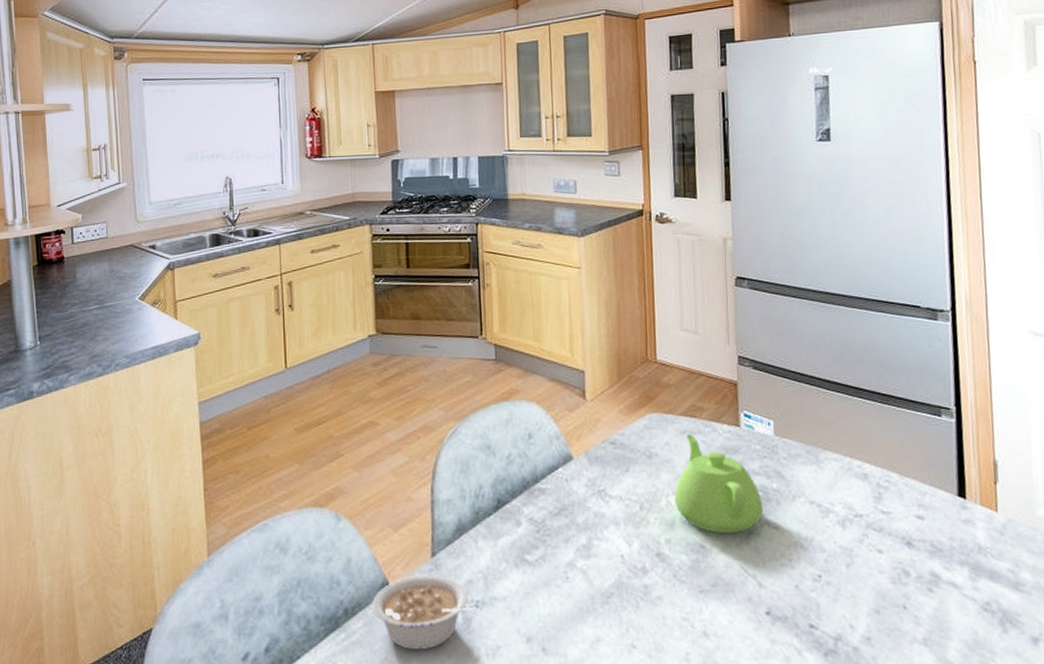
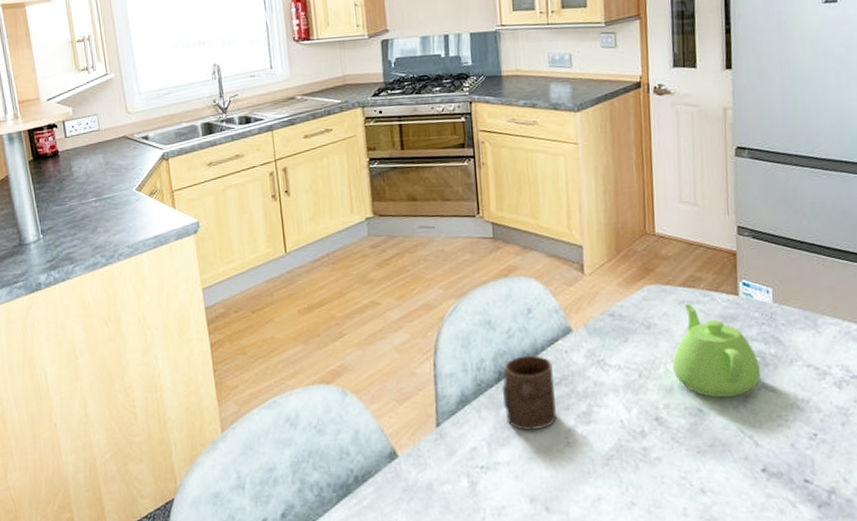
legume: present [372,574,480,650] -> none [381,443,485,512]
cup: none [500,483,555,564] -> present [501,355,556,431]

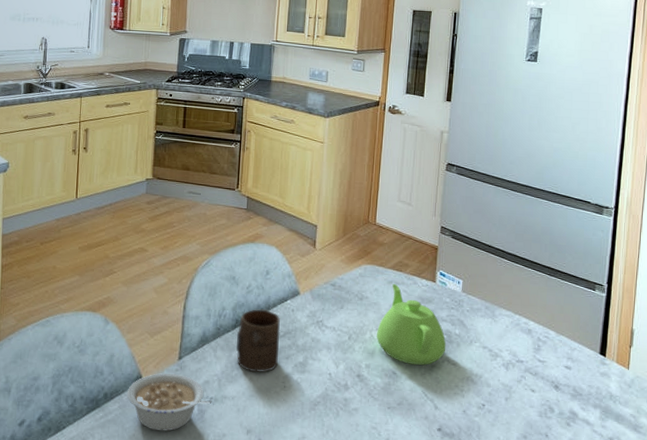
legume: none [381,443,485,512] -> present [127,373,213,431]

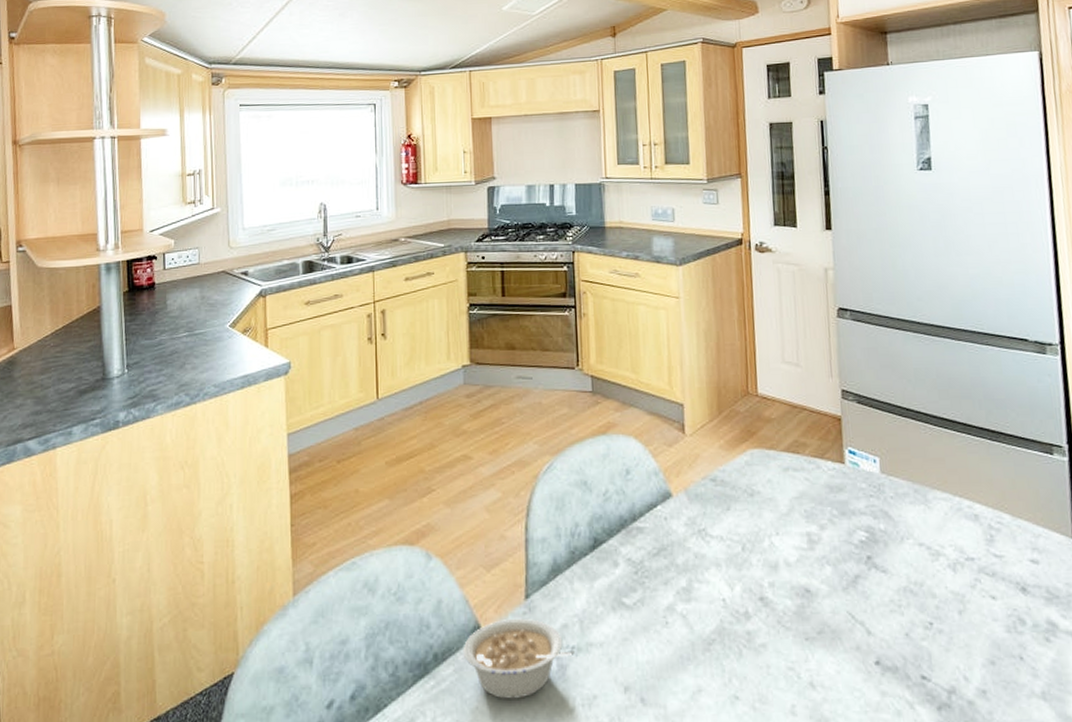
cup: present [236,309,281,373] -> none [596,521,654,608]
teapot: present [377,284,446,365] -> none [778,471,871,577]

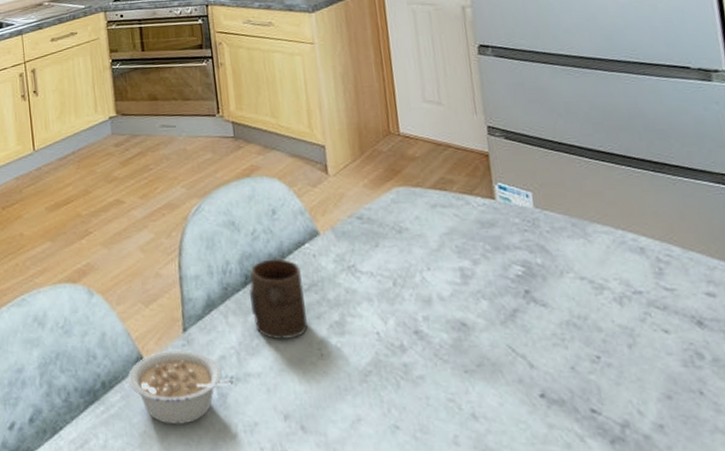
cup: none [596,521,654,608] -> present [248,258,308,340]

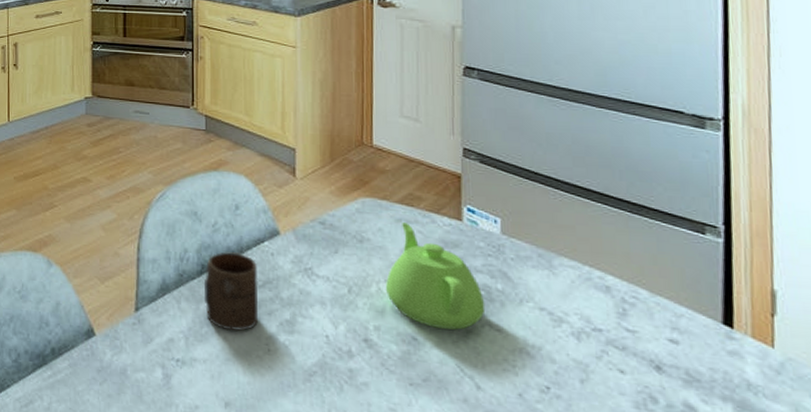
legume: present [128,349,235,424] -> none [77,327,180,398]
teapot: none [429,208,529,311] -> present [386,222,486,330]

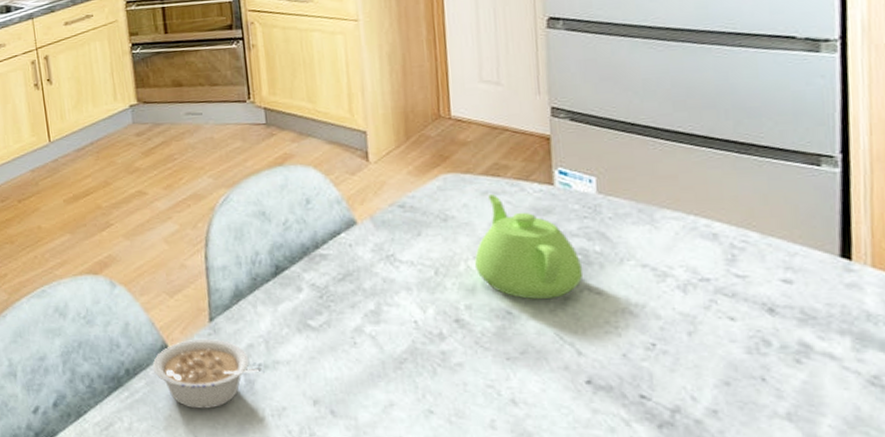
legume: none [77,327,180,398] -> present [152,338,263,409]
cup: present [203,252,259,332] -> none [279,248,341,329]

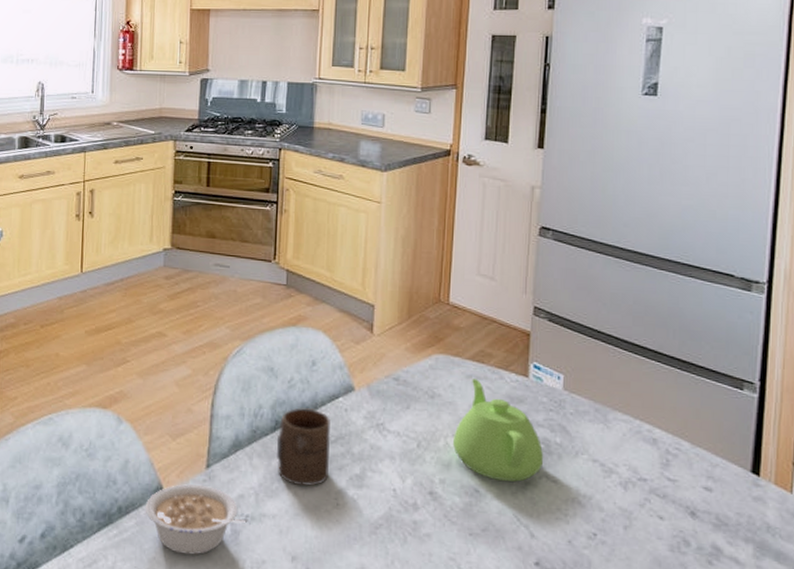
cup: none [279,248,341,329] -> present [277,408,331,487]

